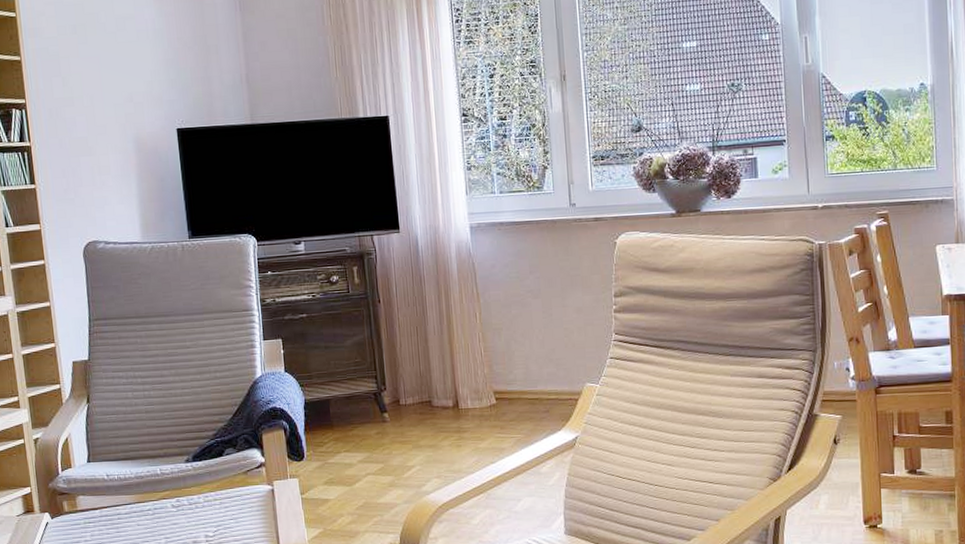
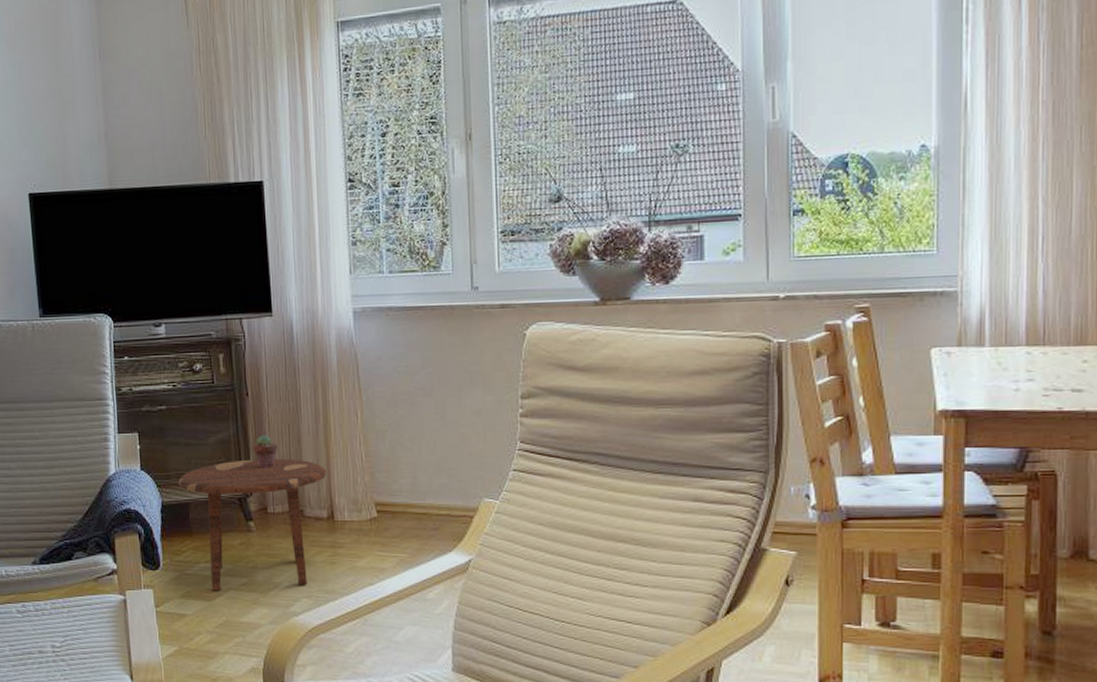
side table: none [319,356,452,477] -> present [178,459,327,591]
potted succulent: none [385,336,408,366] -> present [253,435,278,469]

